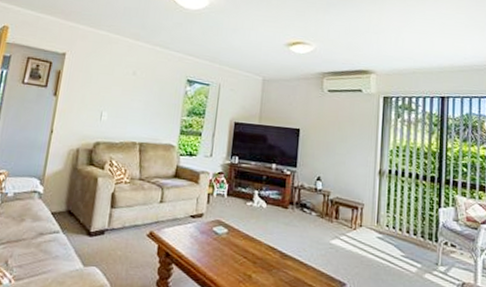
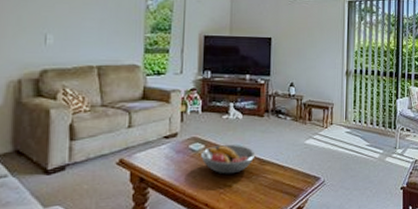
fruit bowl: none [223,231,278,264] -> present [201,144,256,174]

